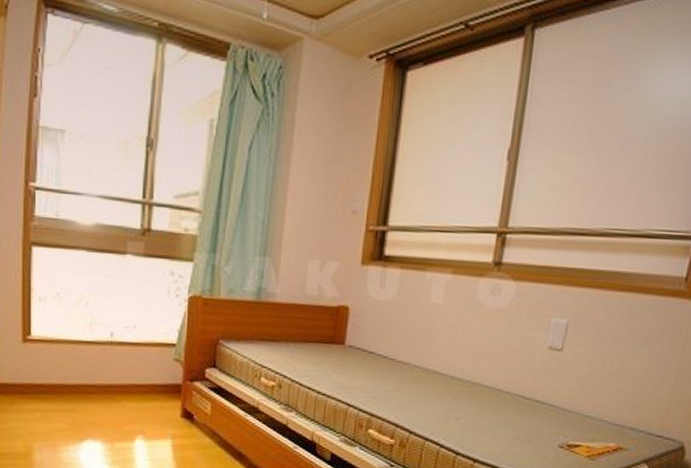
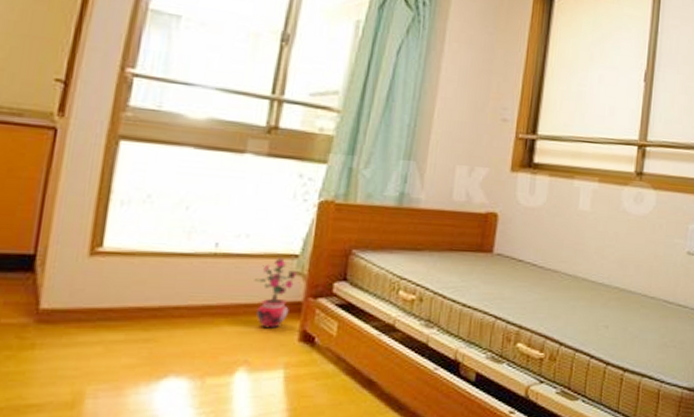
potted plant: none [142,346,175,406] -> present [254,258,297,329]

